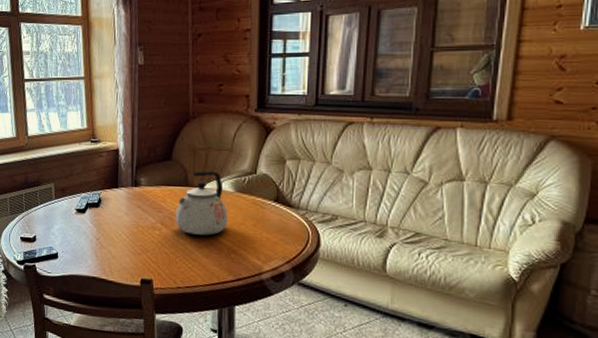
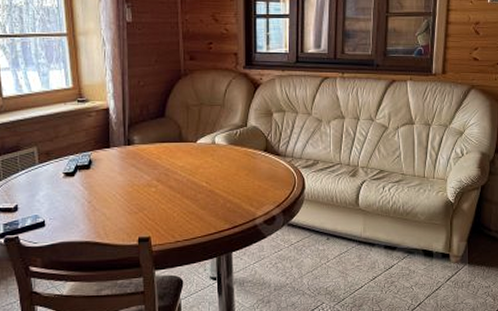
kettle: present [175,171,228,235] -> none [171,126,222,188]

